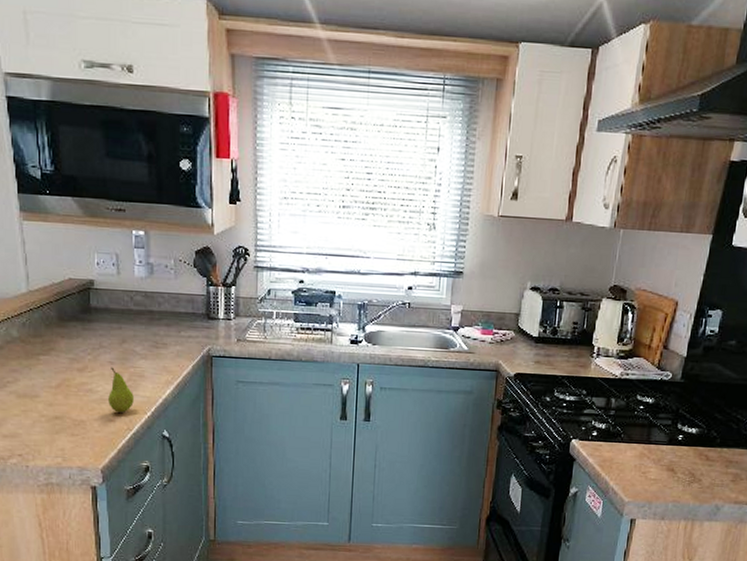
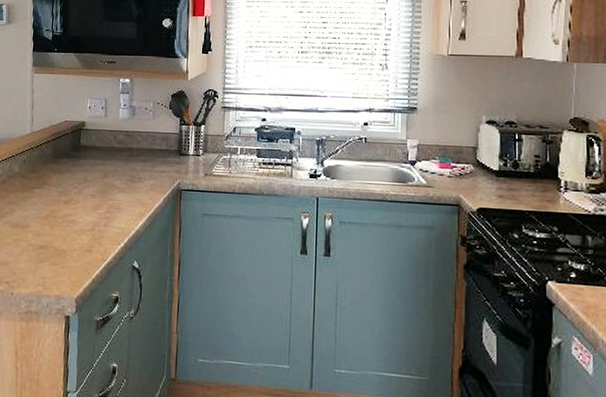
fruit: present [108,367,134,413] -> none [87,199,110,243]

